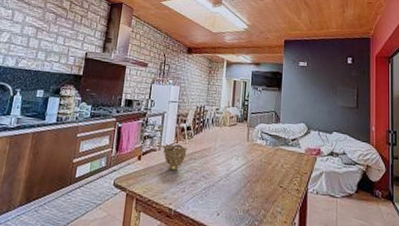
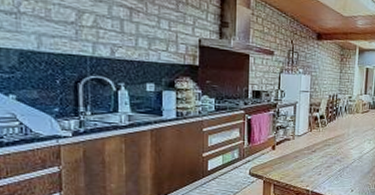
decorative bowl: present [163,144,187,171] -> none [297,133,321,157]

